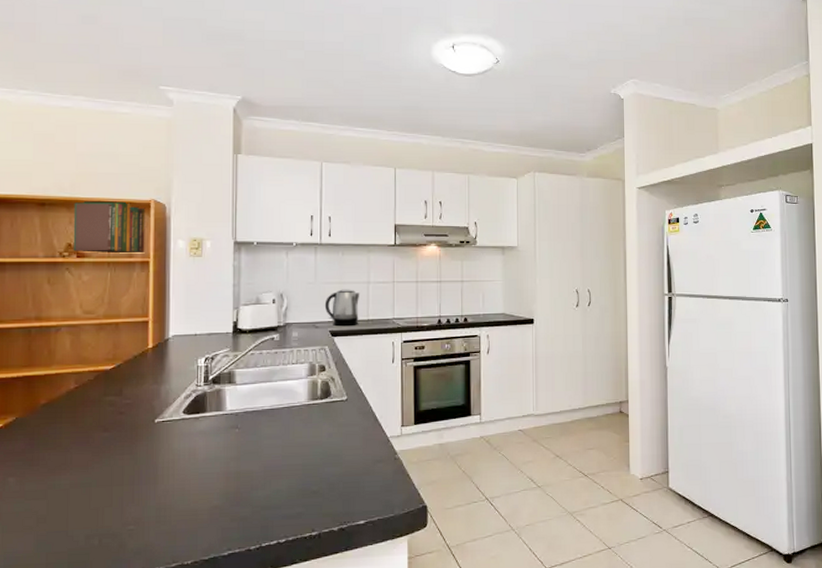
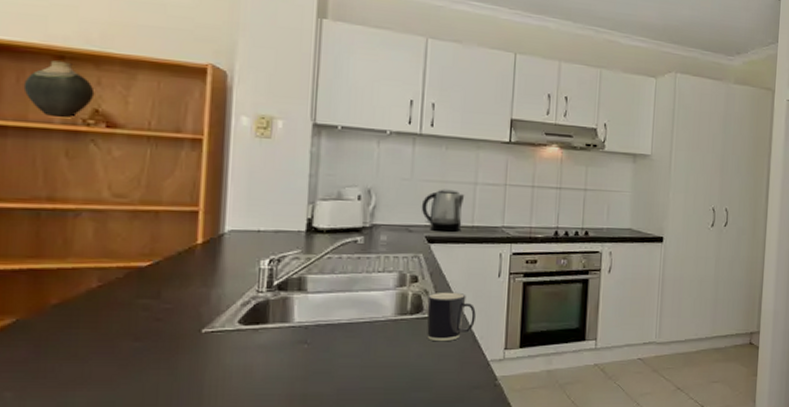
vase: none [16,207,66,253] -> present [23,60,93,119]
books: present [73,201,146,254] -> none [101,58,200,129]
mug: none [334,378,375,422] -> present [426,291,476,342]

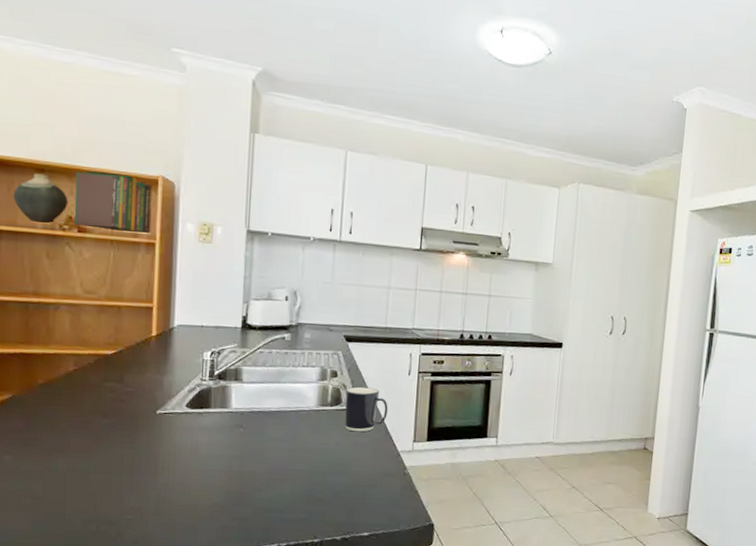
books: none [101,58,200,129] -> present [74,171,153,234]
kettle: present [421,189,465,233] -> none [340,292,379,333]

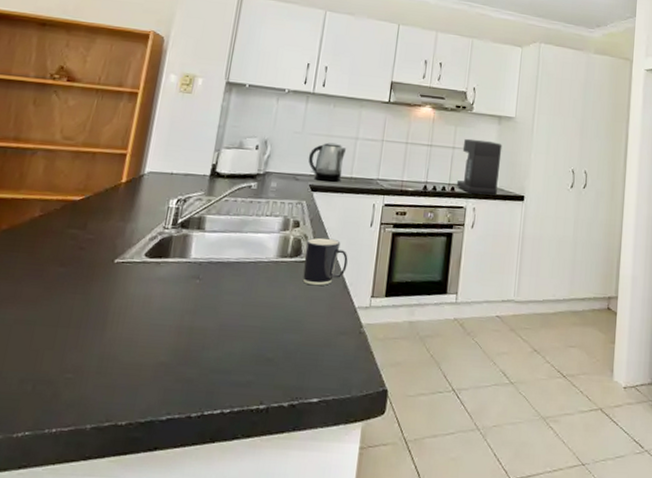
vase: present [13,173,67,224] -> none [12,27,63,73]
books: present [74,171,153,234] -> none [64,25,144,84]
kettle: none [340,292,379,333] -> present [308,142,347,183]
coffee maker: none [493,286,540,343] -> present [456,138,503,195]

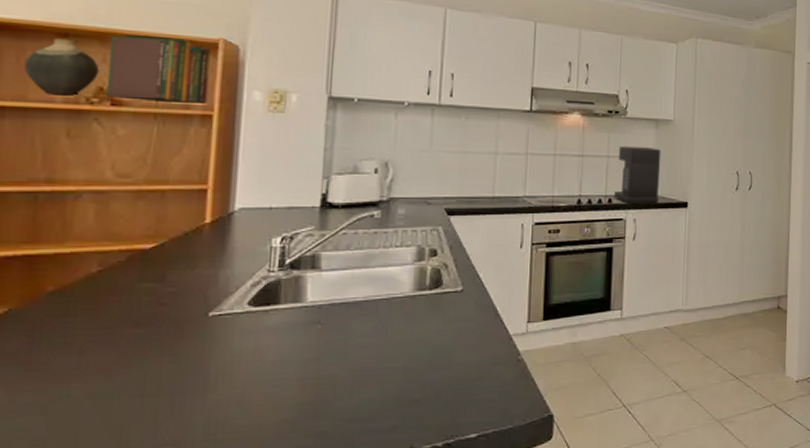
vase: none [12,27,63,73] -> present [23,38,98,97]
books: none [64,25,144,84] -> present [105,35,211,105]
mug: present [302,237,348,286] -> none [446,265,497,317]
kettle: present [308,142,347,183] -> none [440,160,486,204]

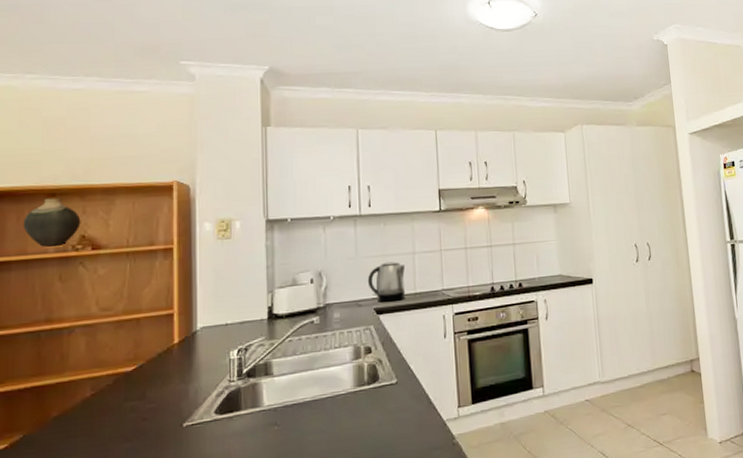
books: present [105,35,211,105] -> none [87,185,168,244]
kettle: none [440,160,486,204] -> present [367,261,406,303]
coffee maker: present [613,145,662,204] -> none [522,230,565,286]

